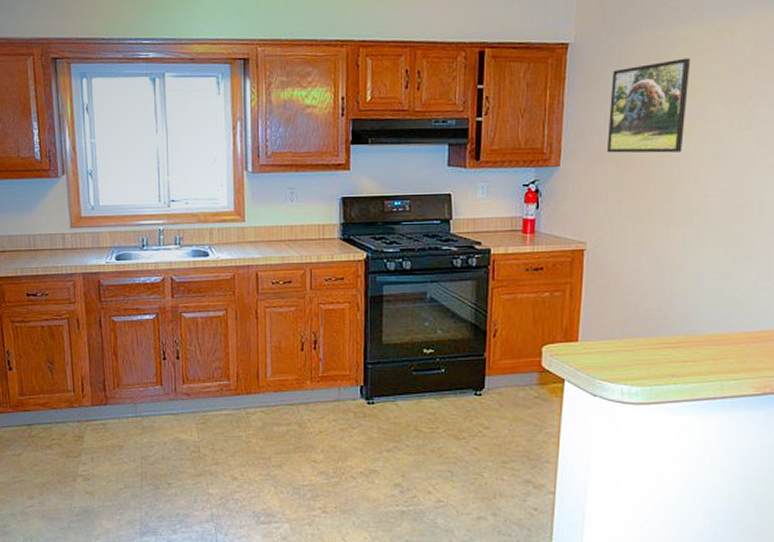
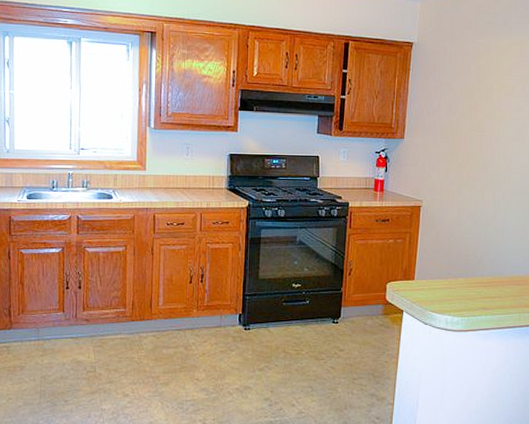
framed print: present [606,58,691,153] -> none [439,61,502,133]

